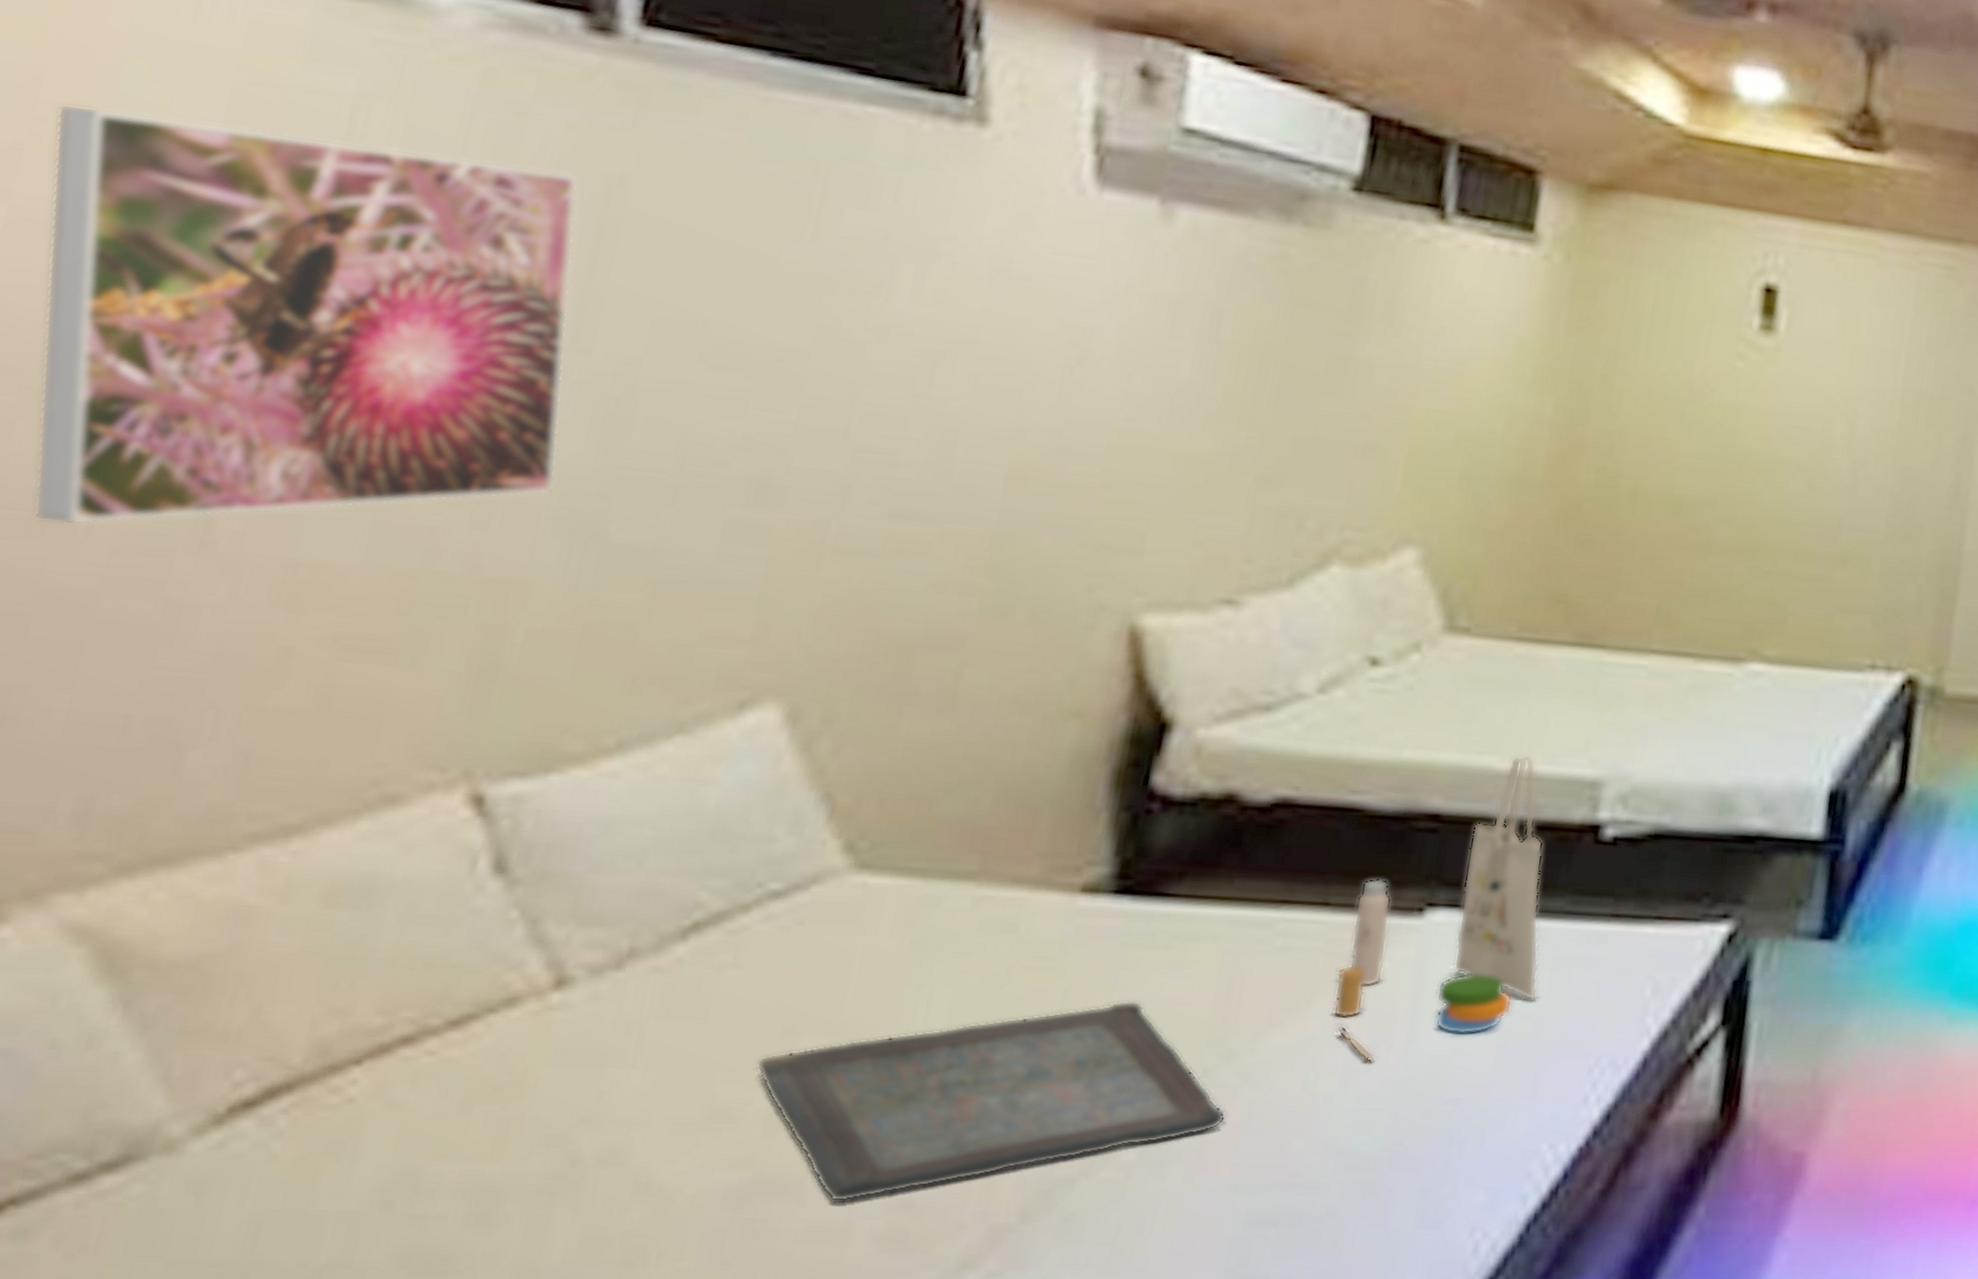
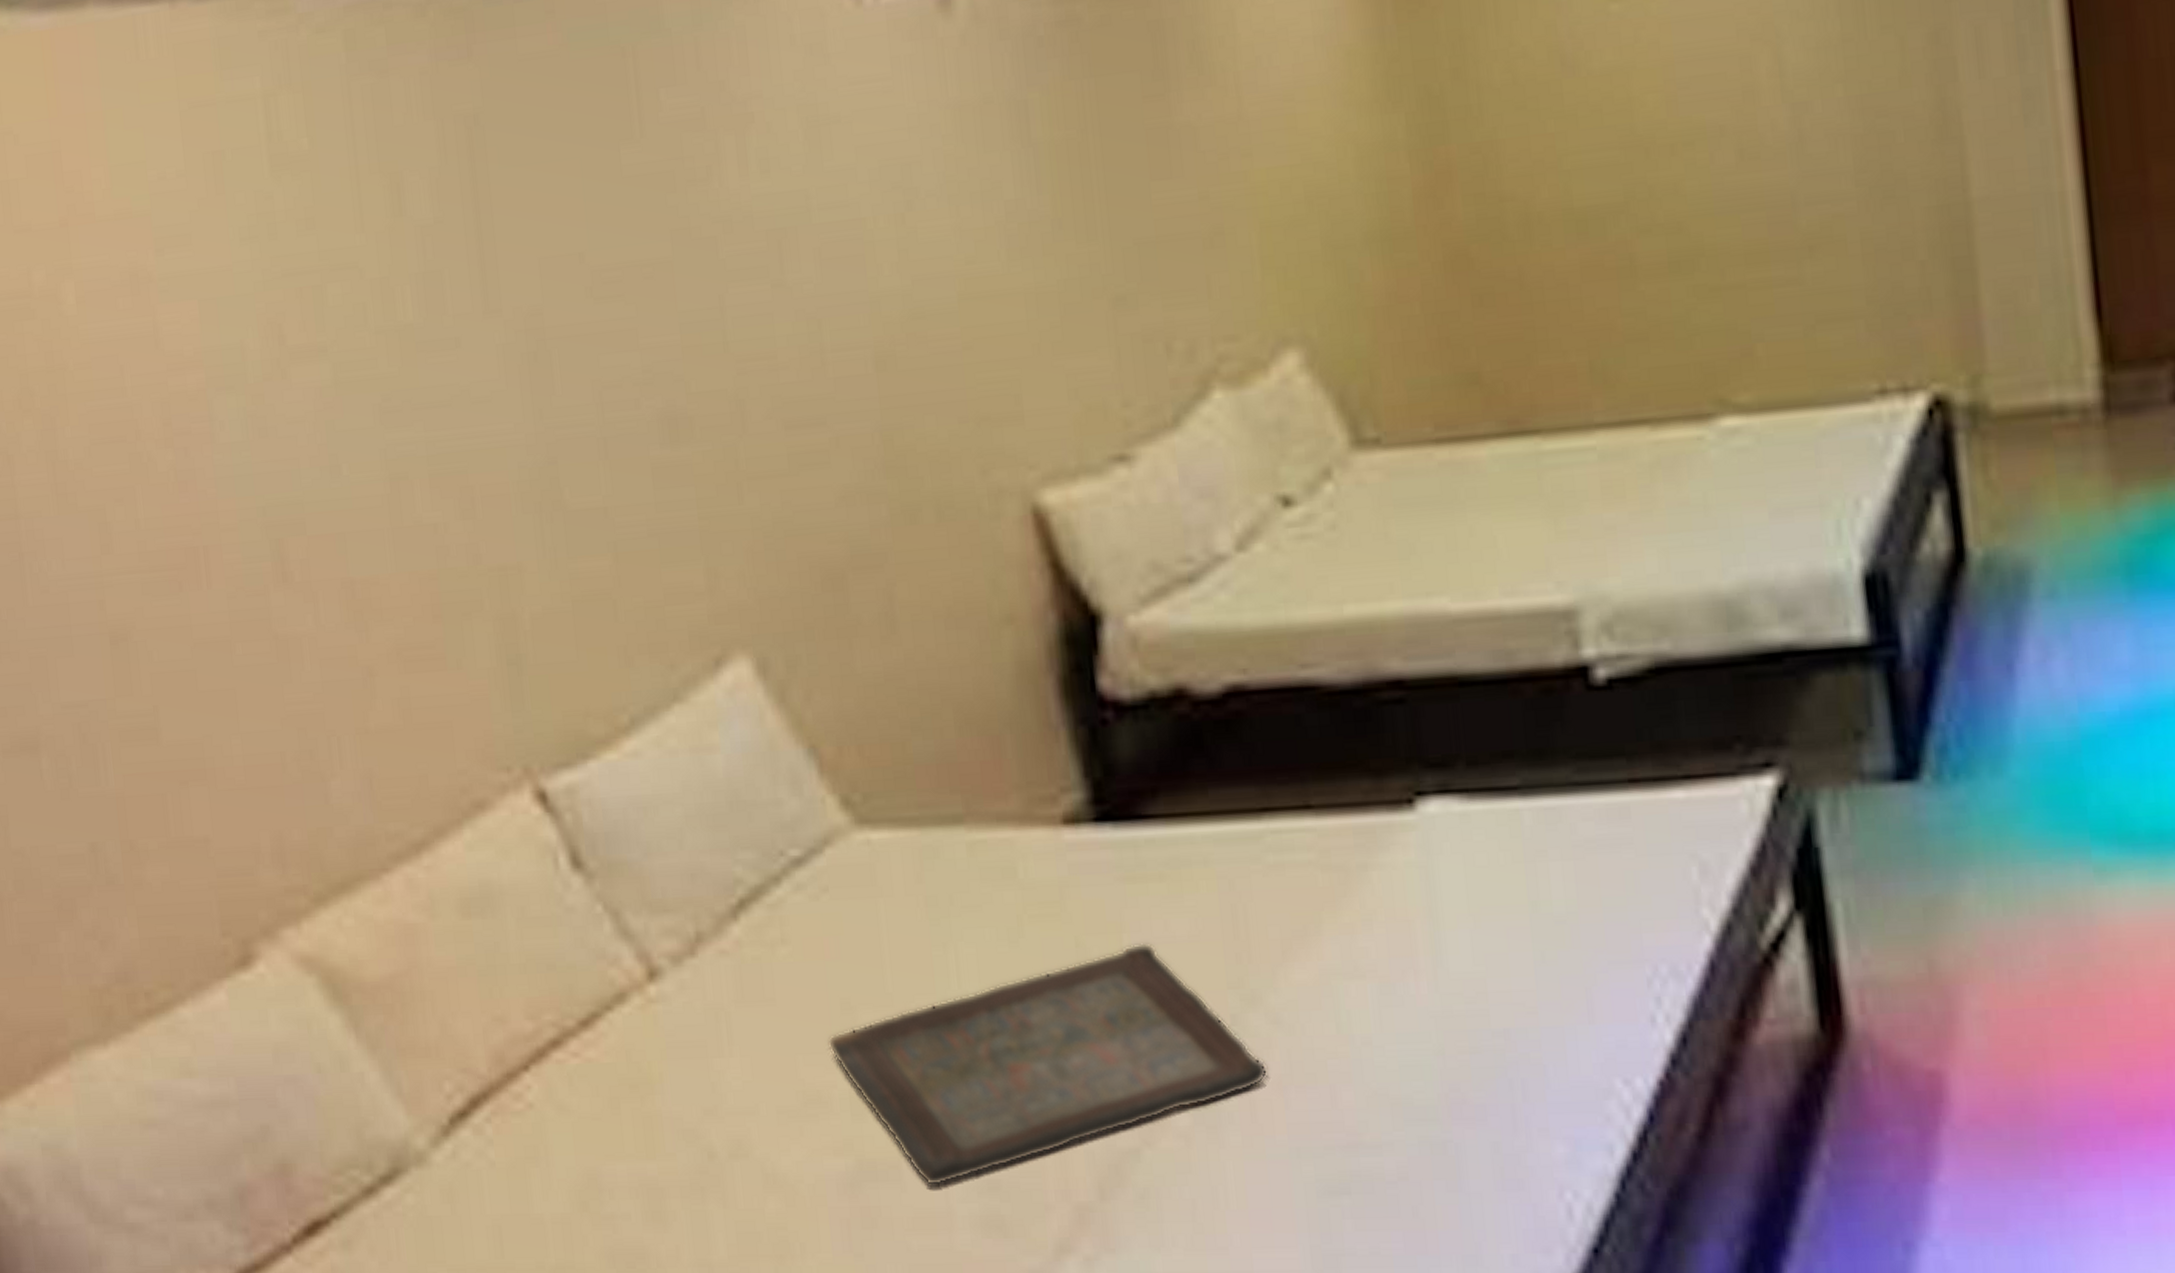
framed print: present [33,103,580,525] -> none [77,122,514,579]
tote bag: present [1332,755,1543,1064] -> none [1339,589,1566,995]

